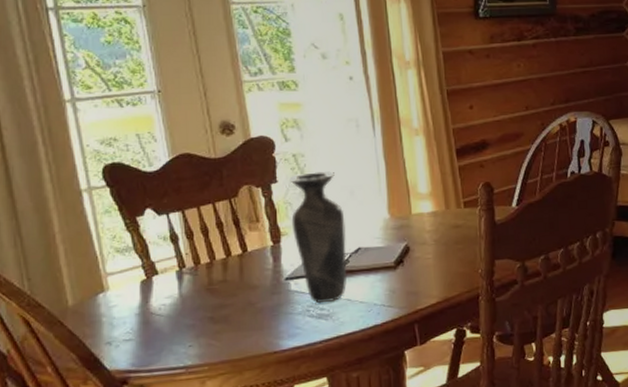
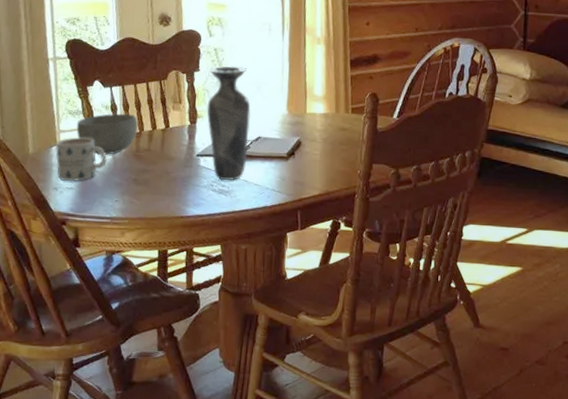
mug: none [103,277,172,332] -> present [56,137,107,181]
bowl: none [128,242,208,295] -> present [76,113,138,155]

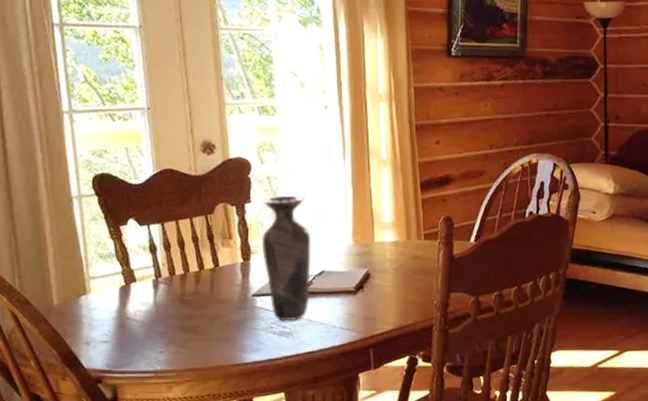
mug: present [56,137,107,181] -> none [86,283,147,333]
bowl: present [76,113,138,155] -> none [109,254,183,301]

